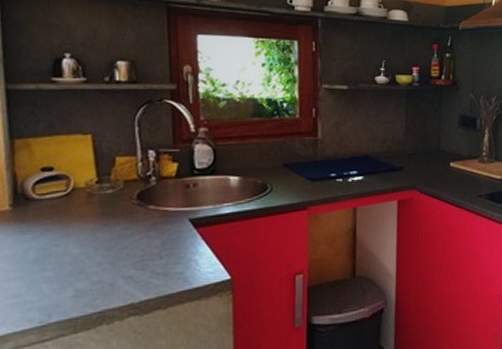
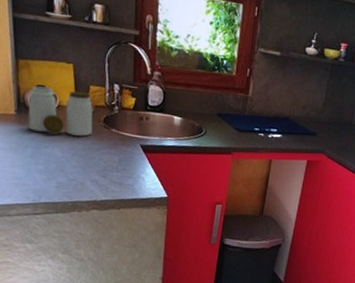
jar: none [30,165,122,228] -> present [28,86,93,136]

